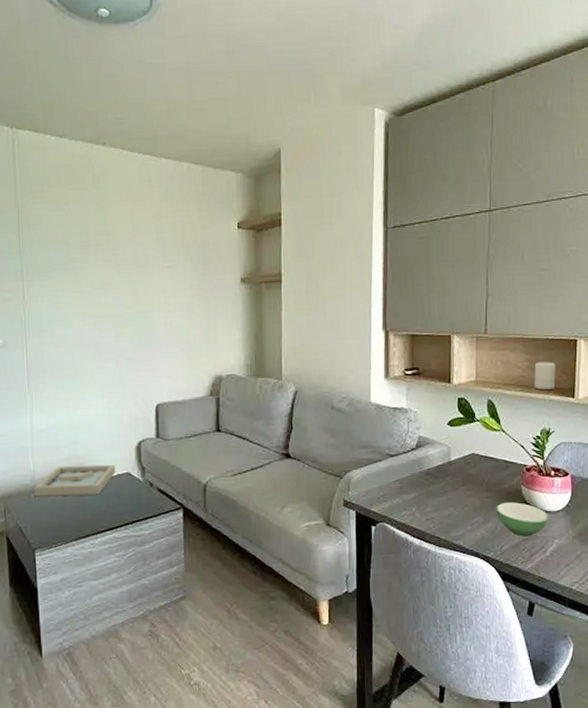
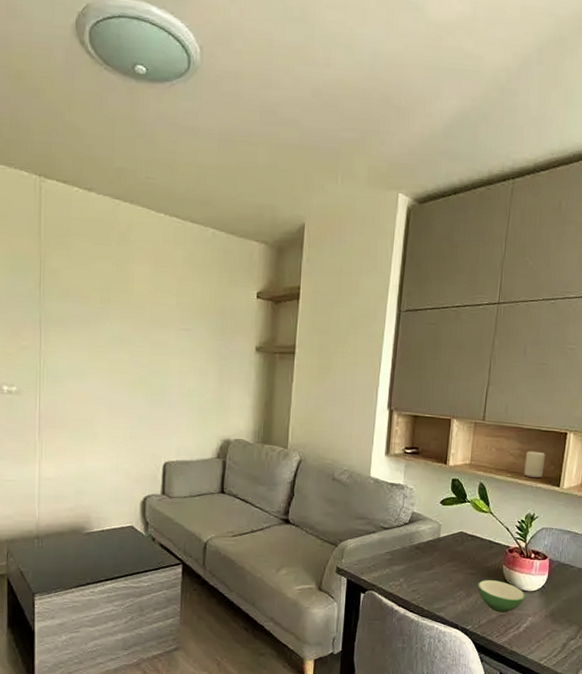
decorative tray: present [33,464,116,497] -> none [37,515,120,545]

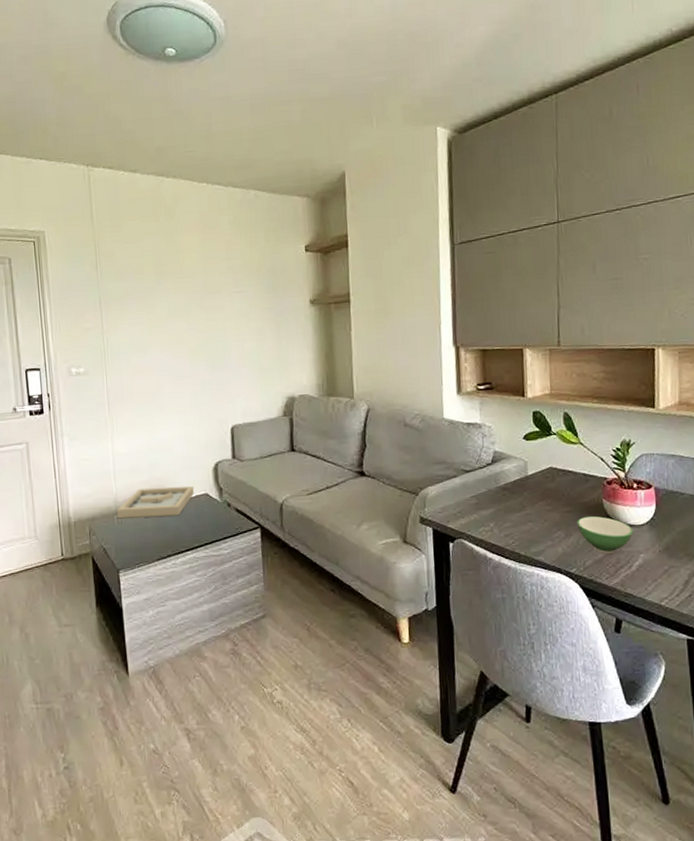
decorative tray: none [37,515,120,545] -> present [116,485,195,519]
candle: present [524,451,545,479] -> none [611,372,634,402]

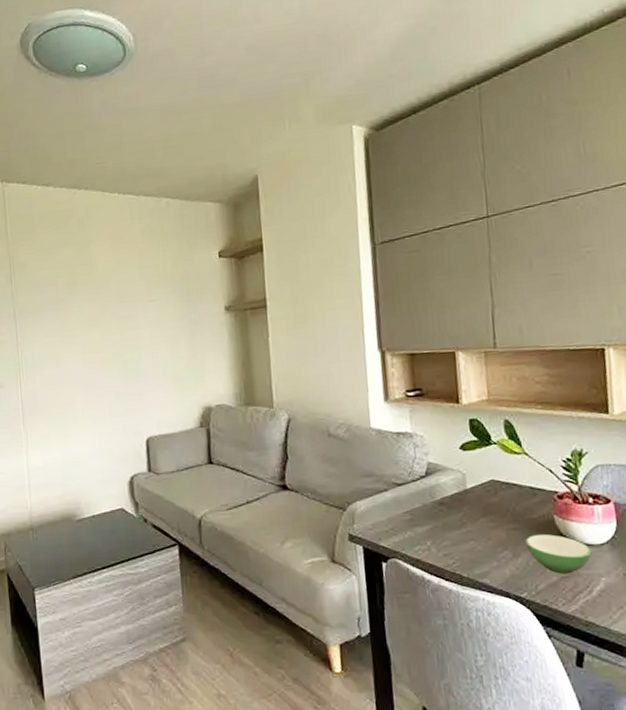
decorative tray: present [116,485,195,519] -> none [31,500,110,534]

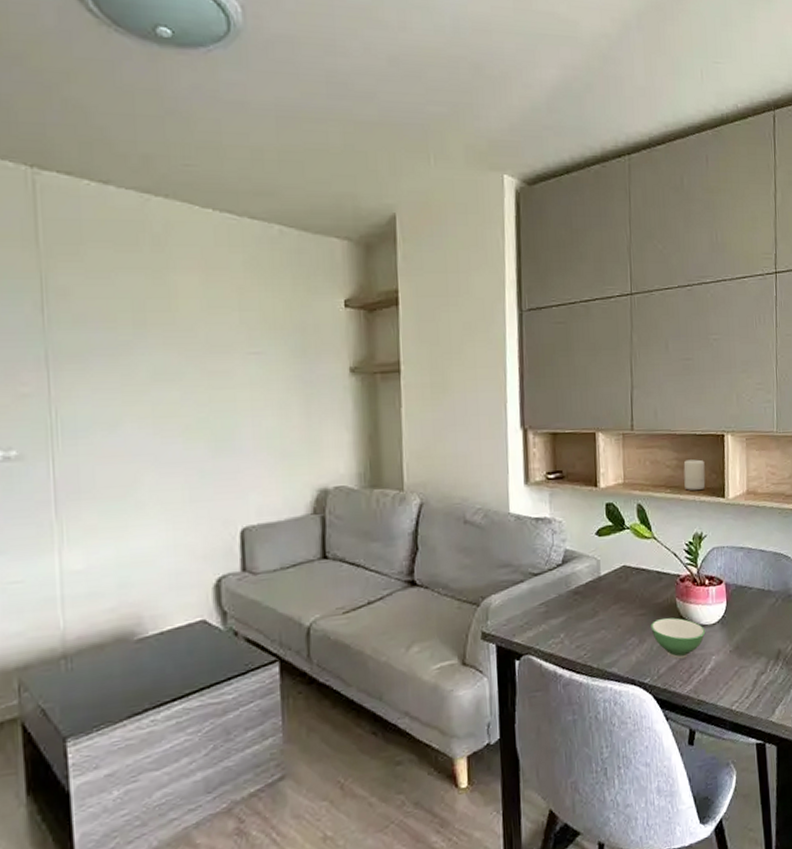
candle: none [556,374,584,407] -> present [683,459,706,491]

